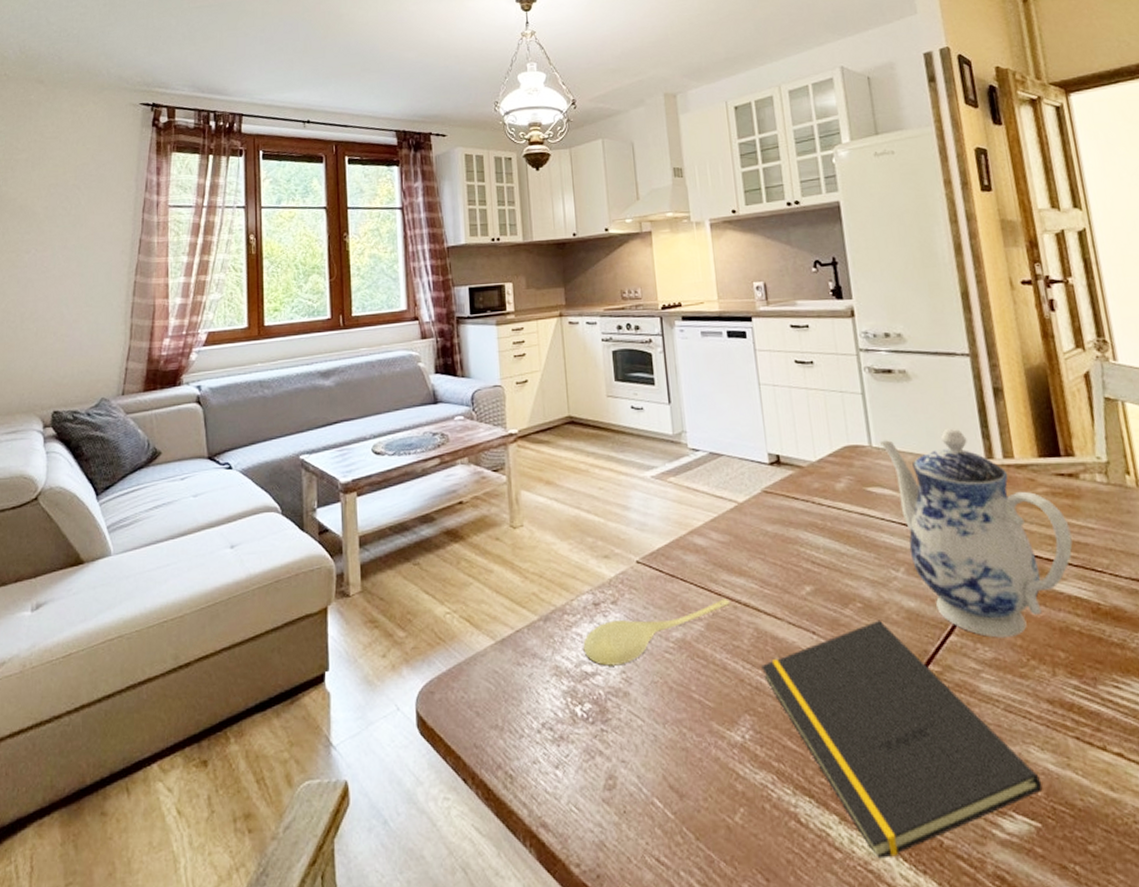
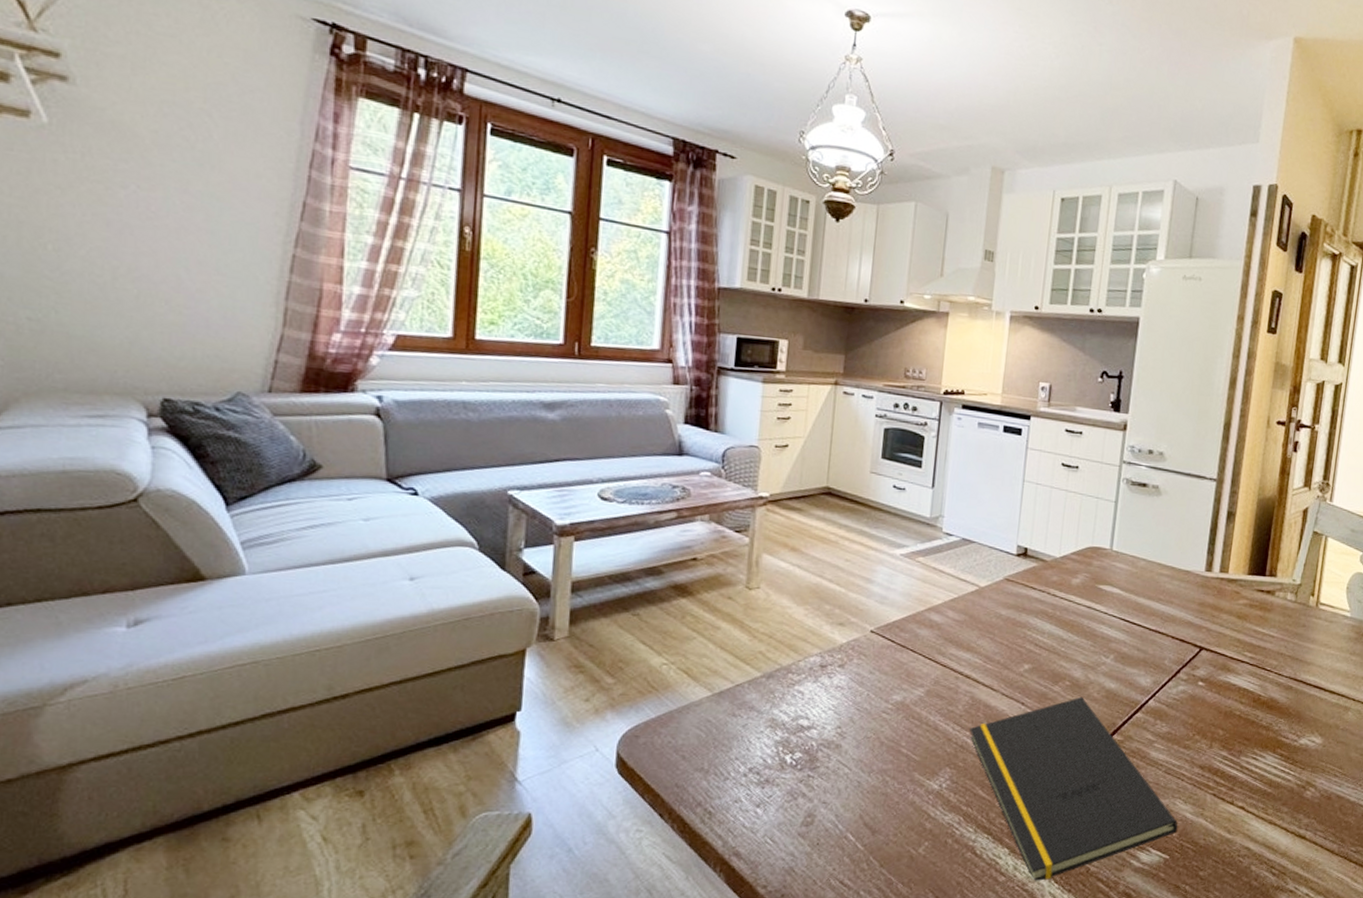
spoon: present [583,598,730,666] -> none [802,670,953,722]
teapot: present [879,428,1073,638] -> none [1119,541,1256,717]

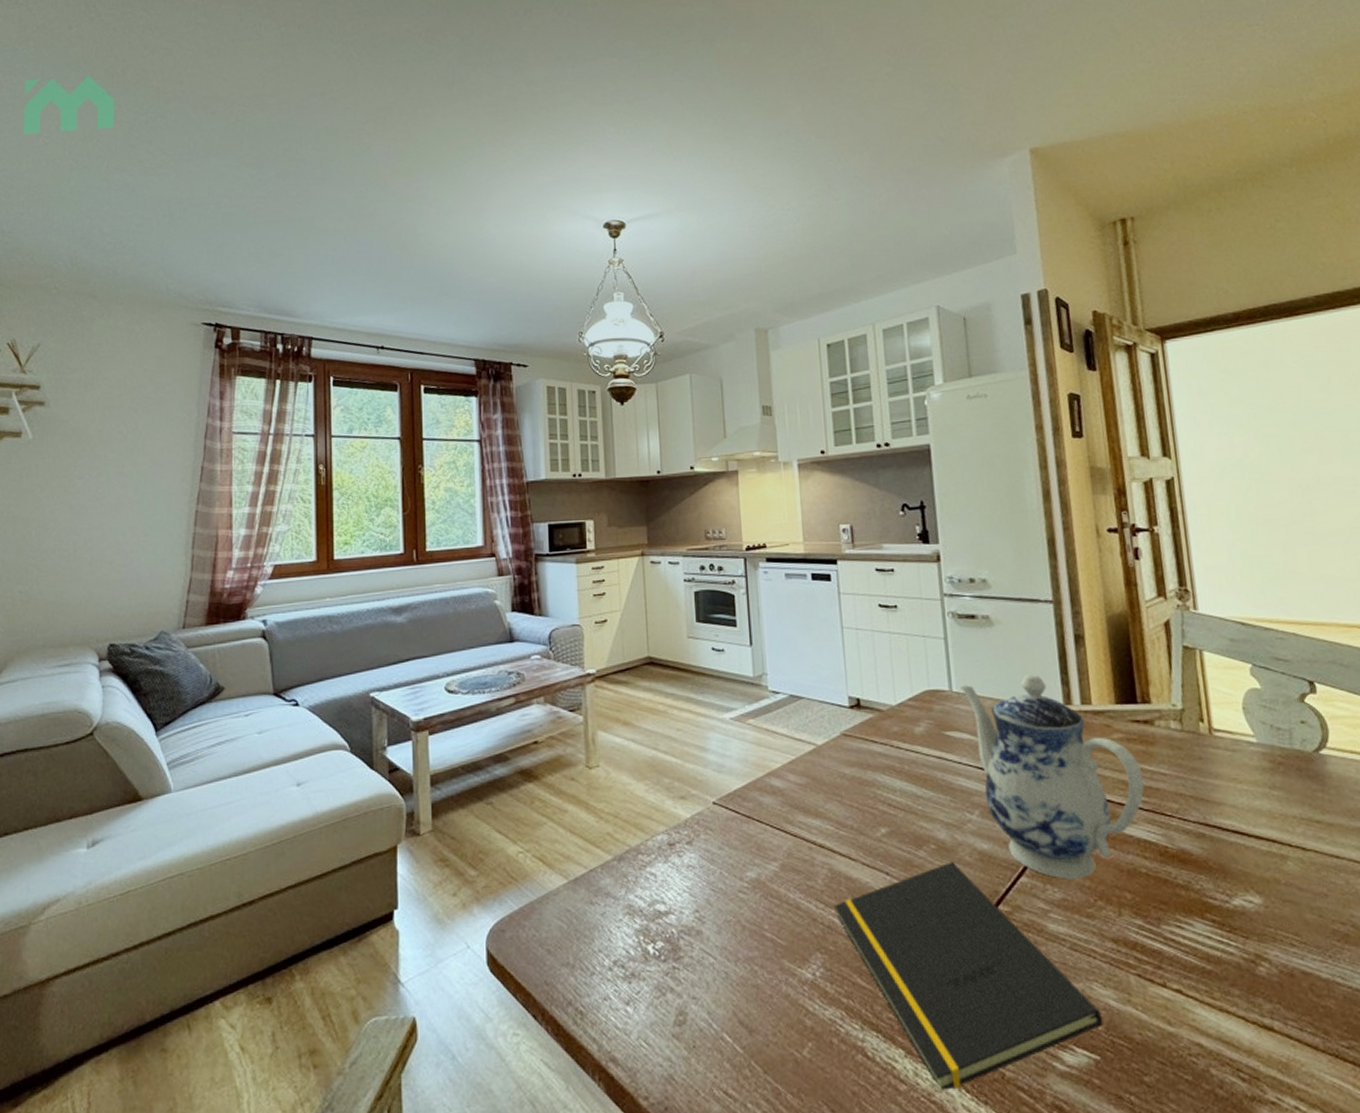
teapot: none [1119,541,1256,717] -> present [959,674,1144,880]

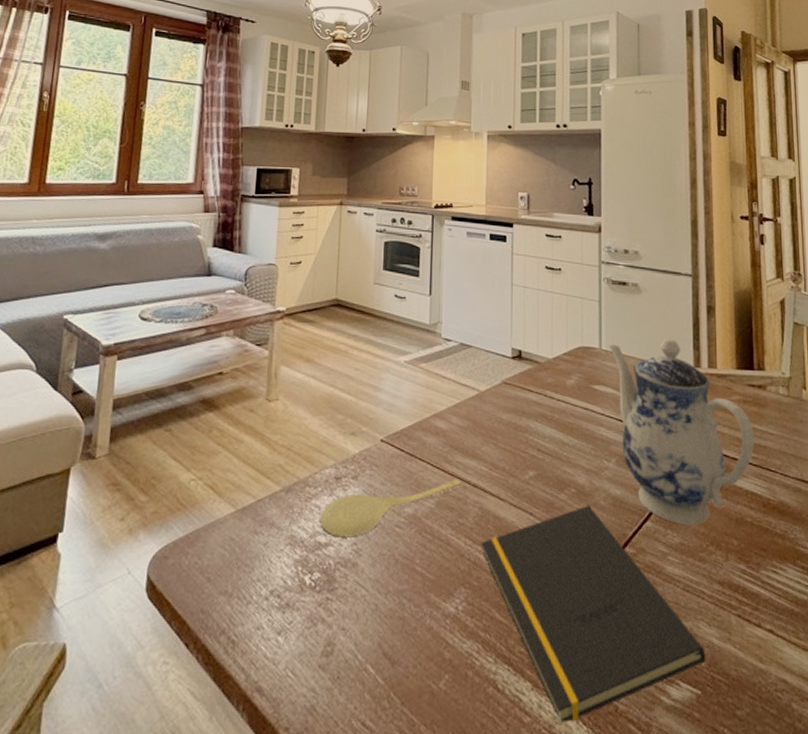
spoon: none [657,840,805,905] -> present [320,479,461,538]

